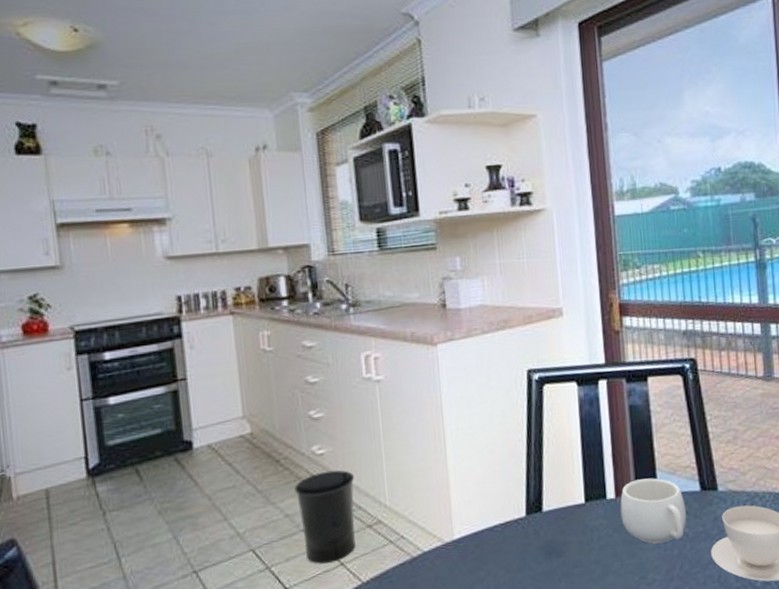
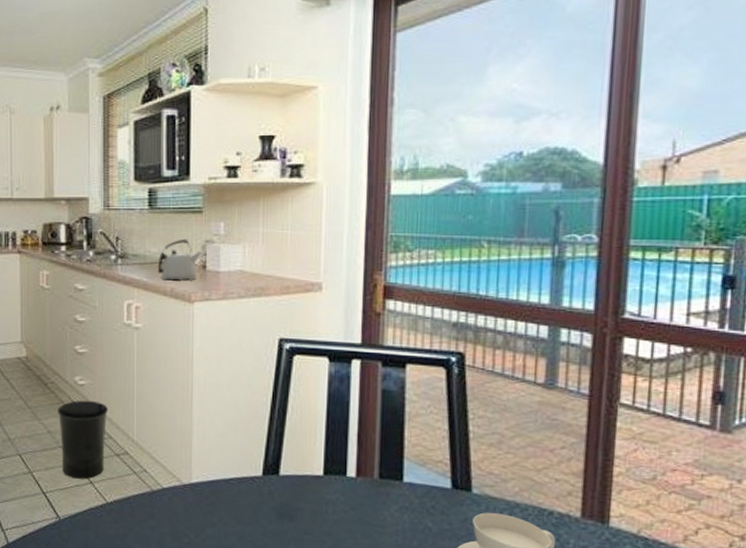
kettle: none [394,278,441,325] -> present [157,239,203,280]
mug: present [620,478,687,544] -> none [359,464,433,532]

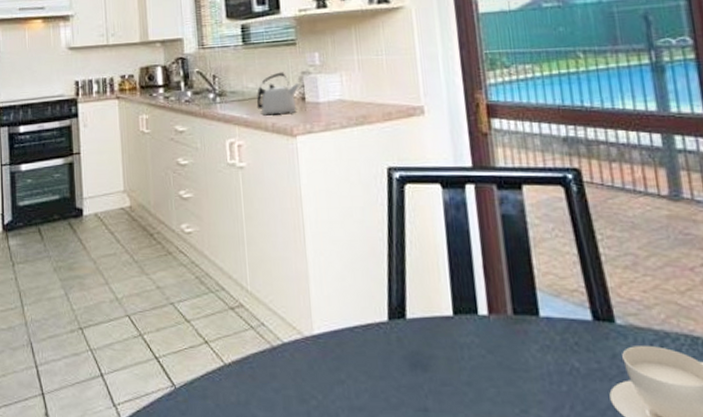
waste bin: present [57,400,109,479] -> none [165,249,219,339]

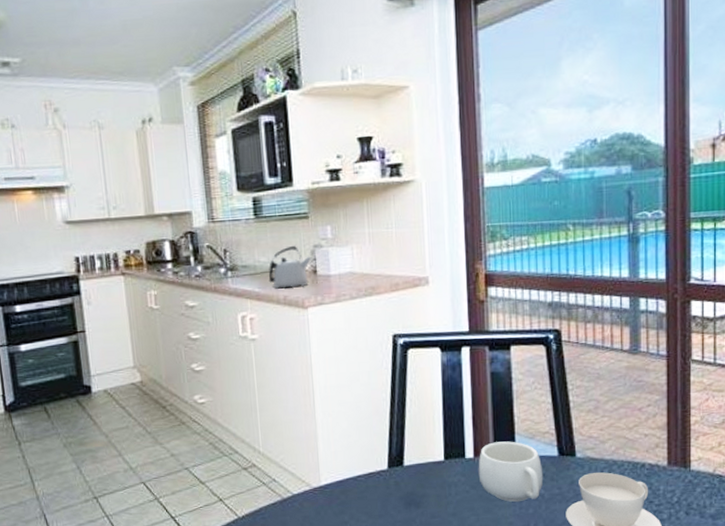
mug: none [493,298,577,375] -> present [478,441,544,502]

